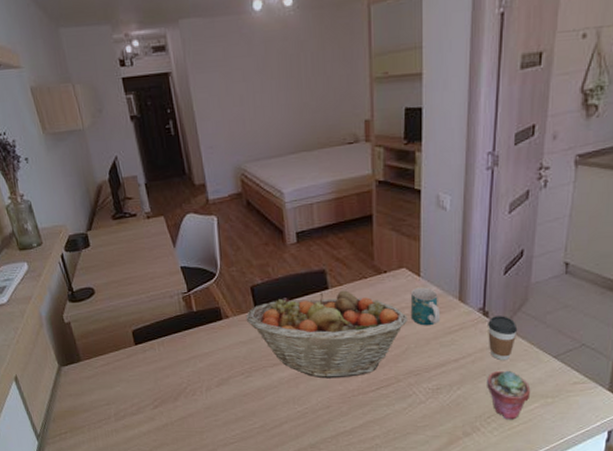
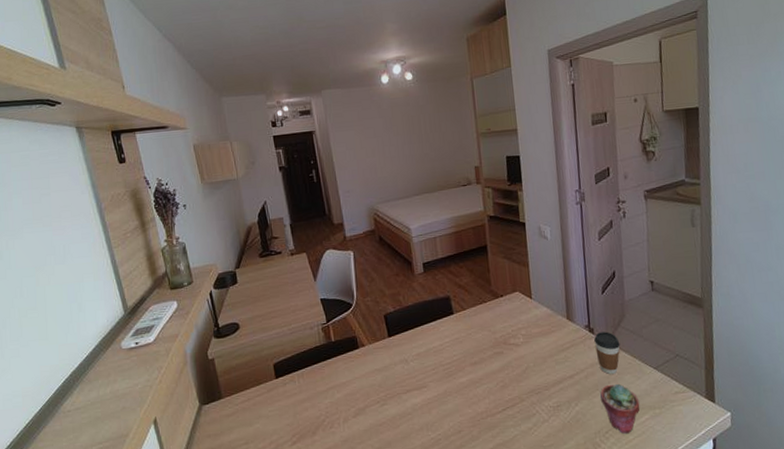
fruit basket: present [245,290,408,379] -> none [380,314,525,403]
mug: present [410,287,441,326] -> none [526,308,554,345]

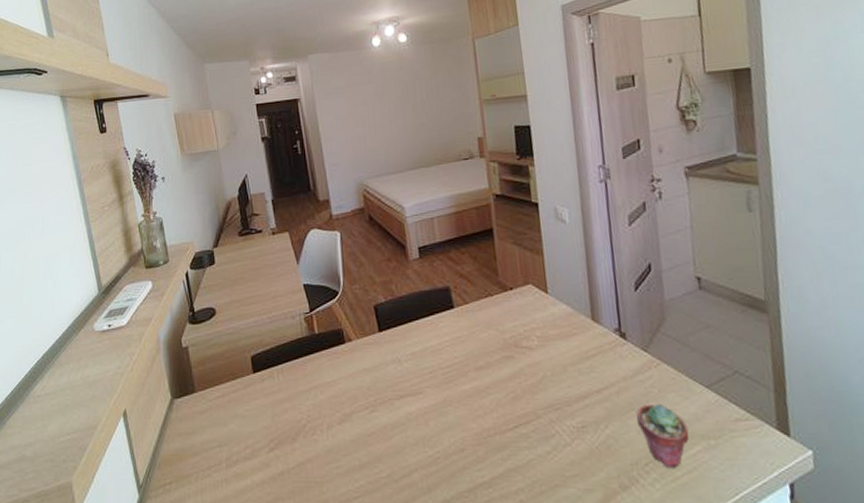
coffee cup: present [594,331,620,375] -> none [627,337,661,392]

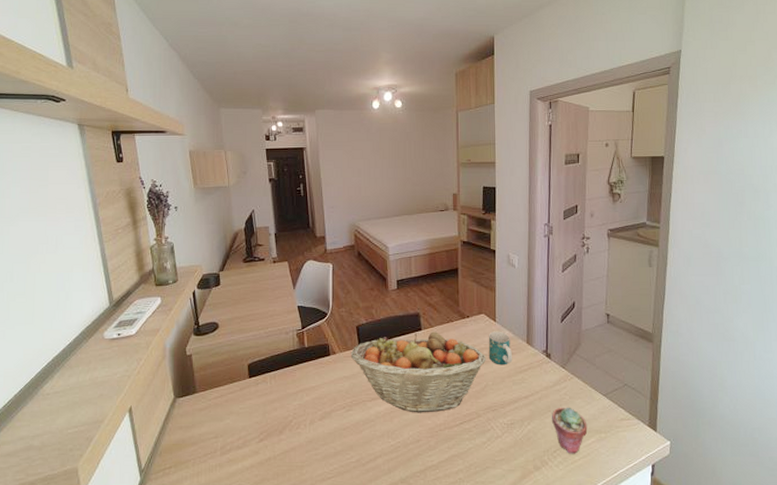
fruit basket: none [369,309,541,414] -> present [350,332,486,413]
mug: none [541,305,576,350] -> present [488,331,513,365]

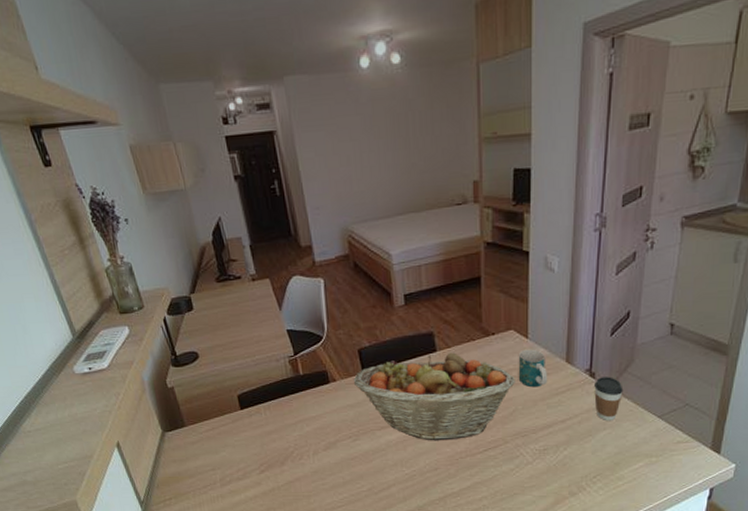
coffee cup: none [550,358,574,398] -> present [594,377,624,421]
potted succulent: present [552,407,588,454] -> none [593,430,636,479]

